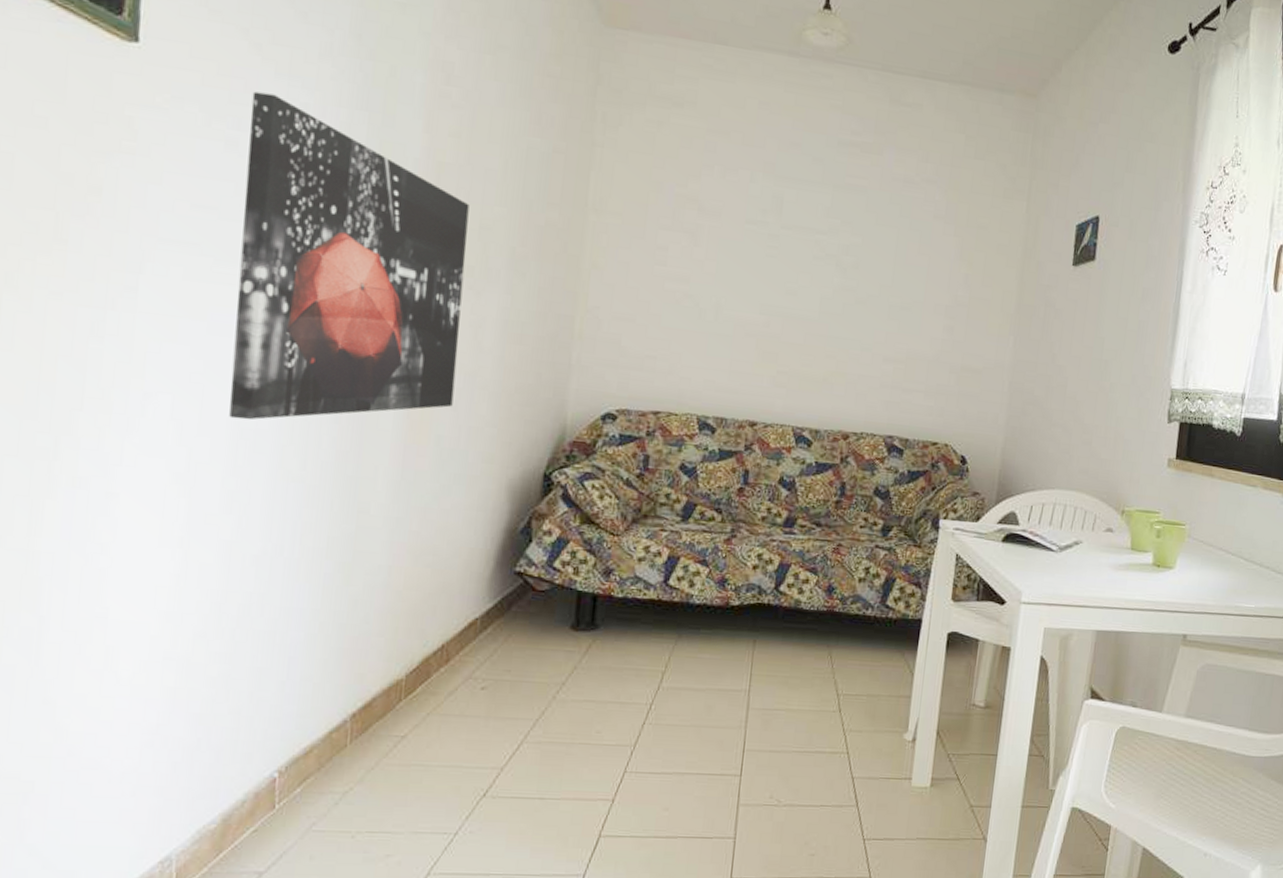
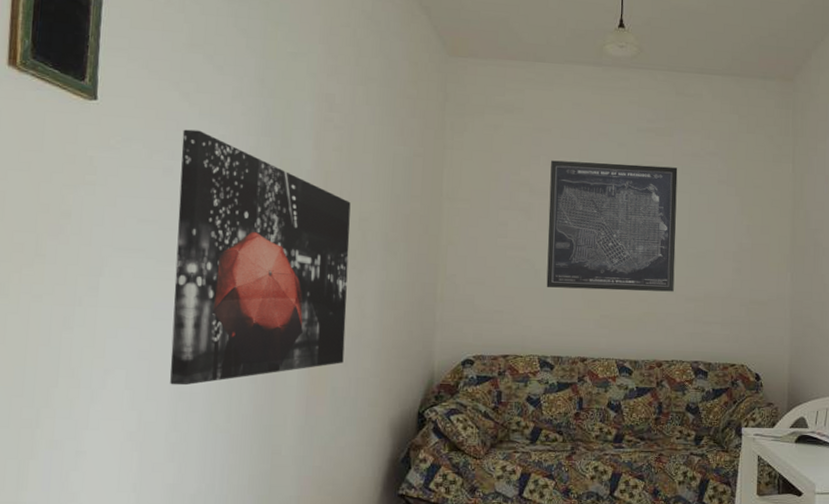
wall art: none [712,172,886,349] -> present [546,160,678,292]

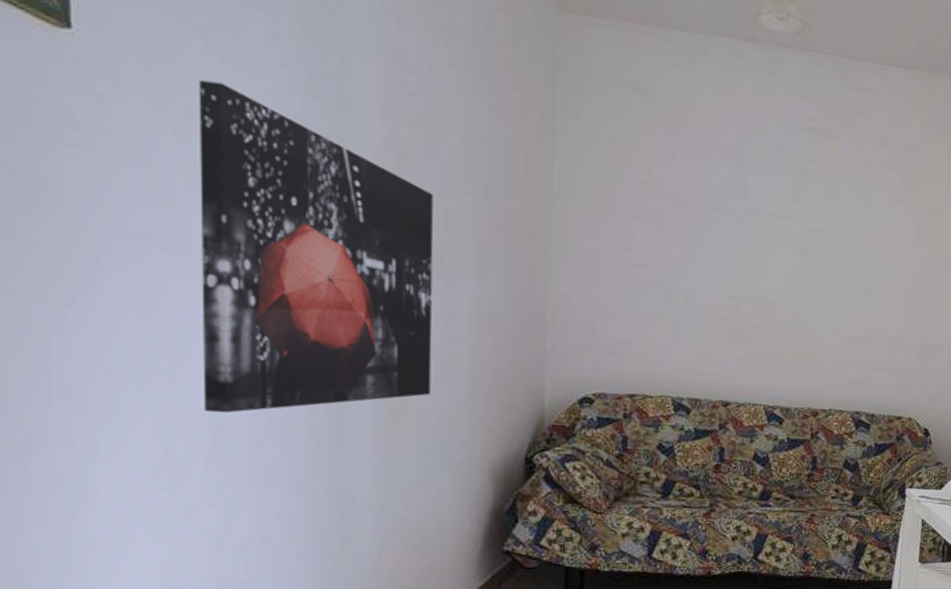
wall art: present [546,160,678,292] -> none [682,159,845,330]

